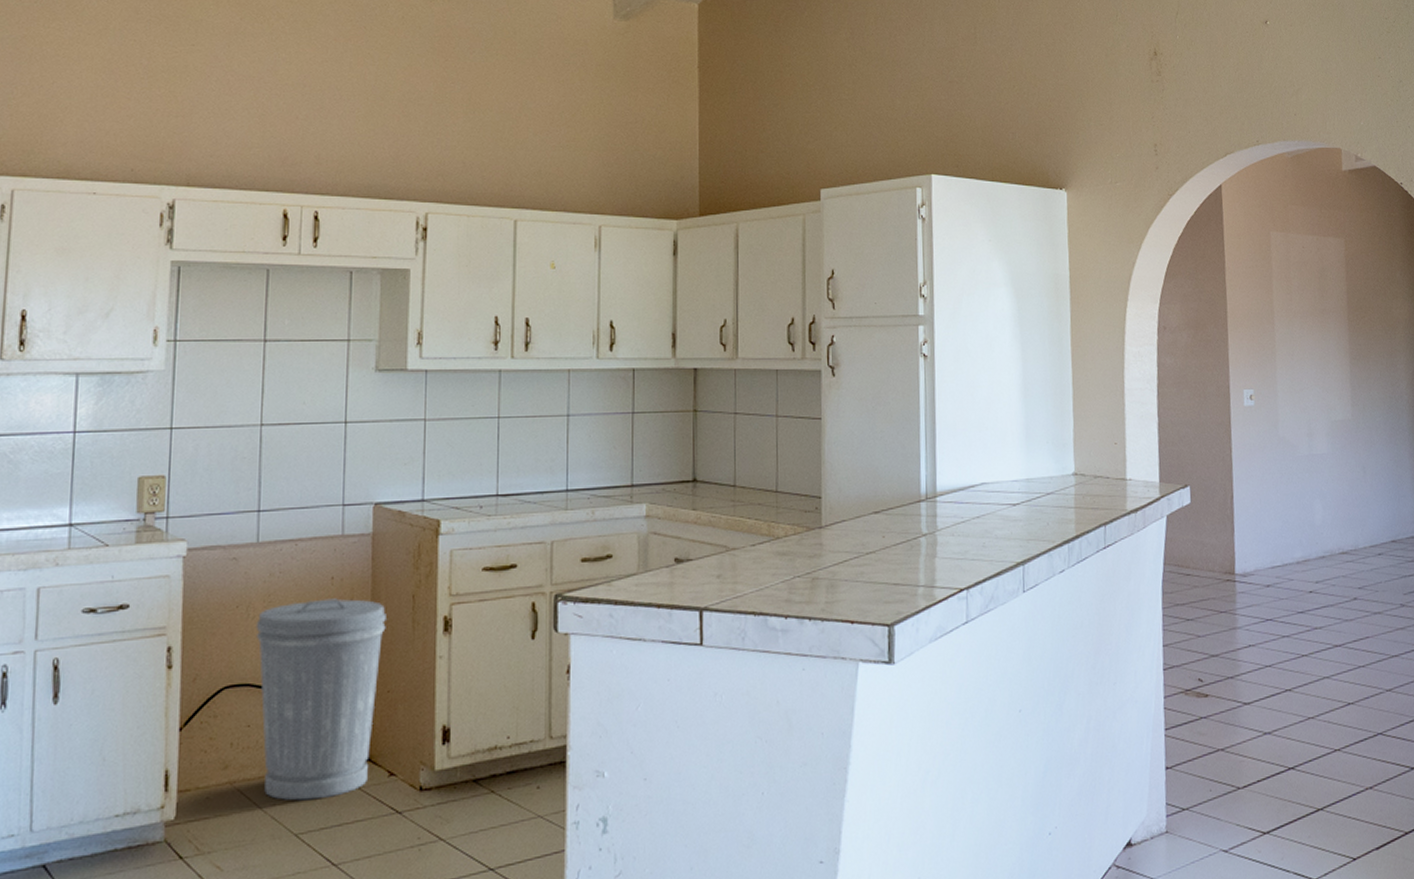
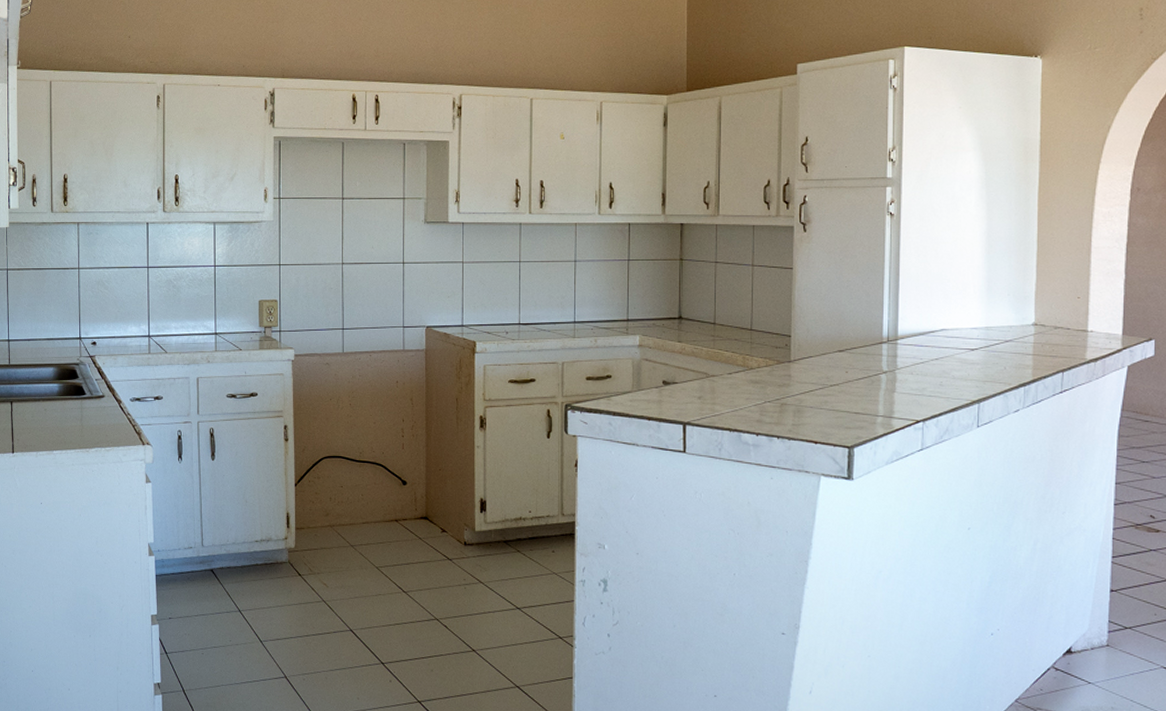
trash can: present [256,598,386,801] -> none [344,397,437,544]

